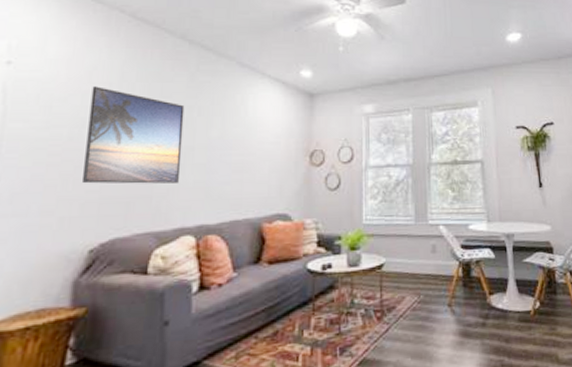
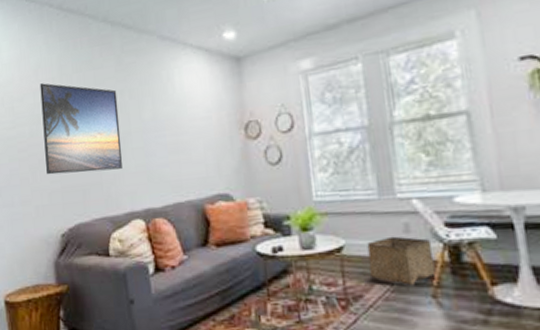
storage bin: none [403,255,452,298] -> present [367,236,436,286]

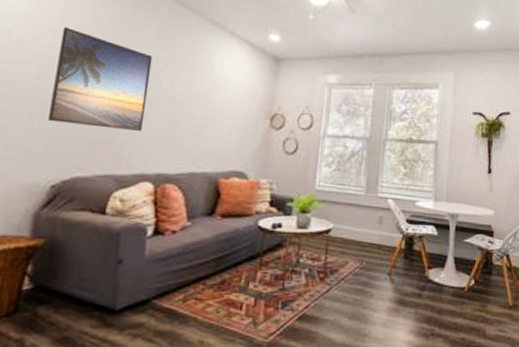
storage bin: present [367,236,436,286] -> none [347,225,396,265]

